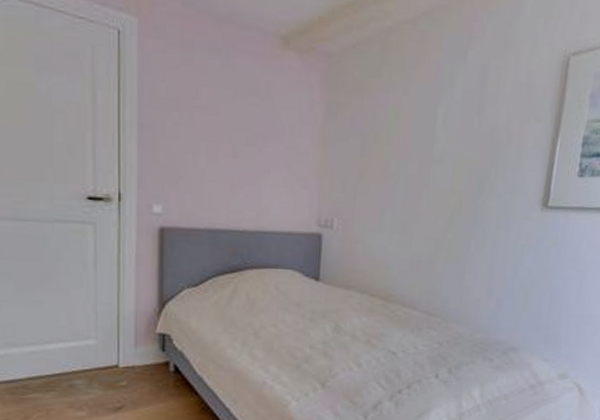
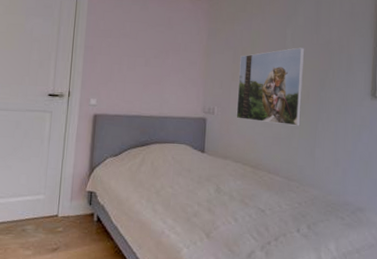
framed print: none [363,135,460,245] -> present [236,47,304,126]

